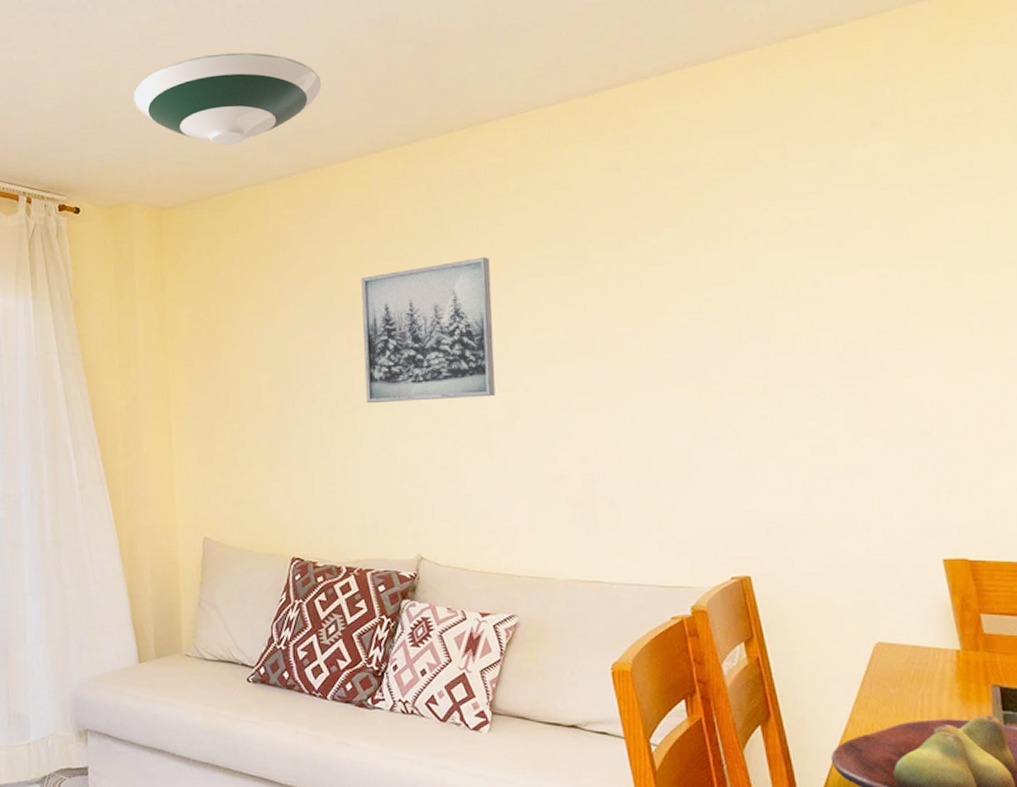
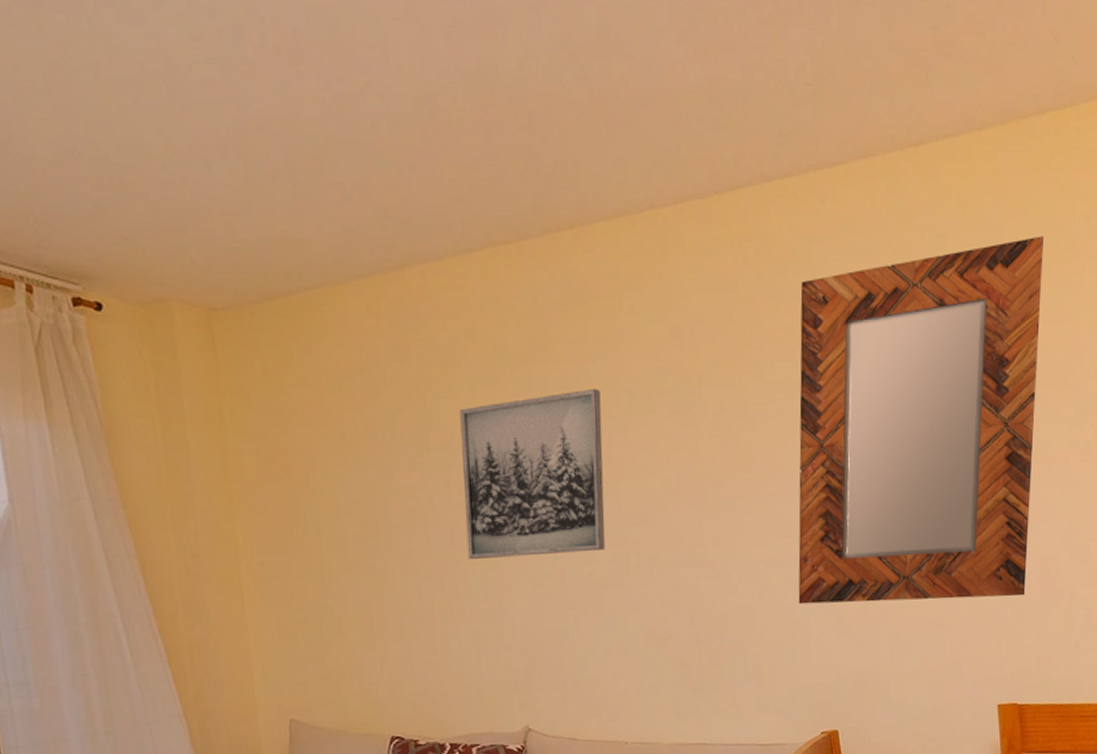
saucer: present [134,52,322,146] -> none [163,97,407,229]
home mirror: none [684,103,965,449] -> present [798,236,1043,604]

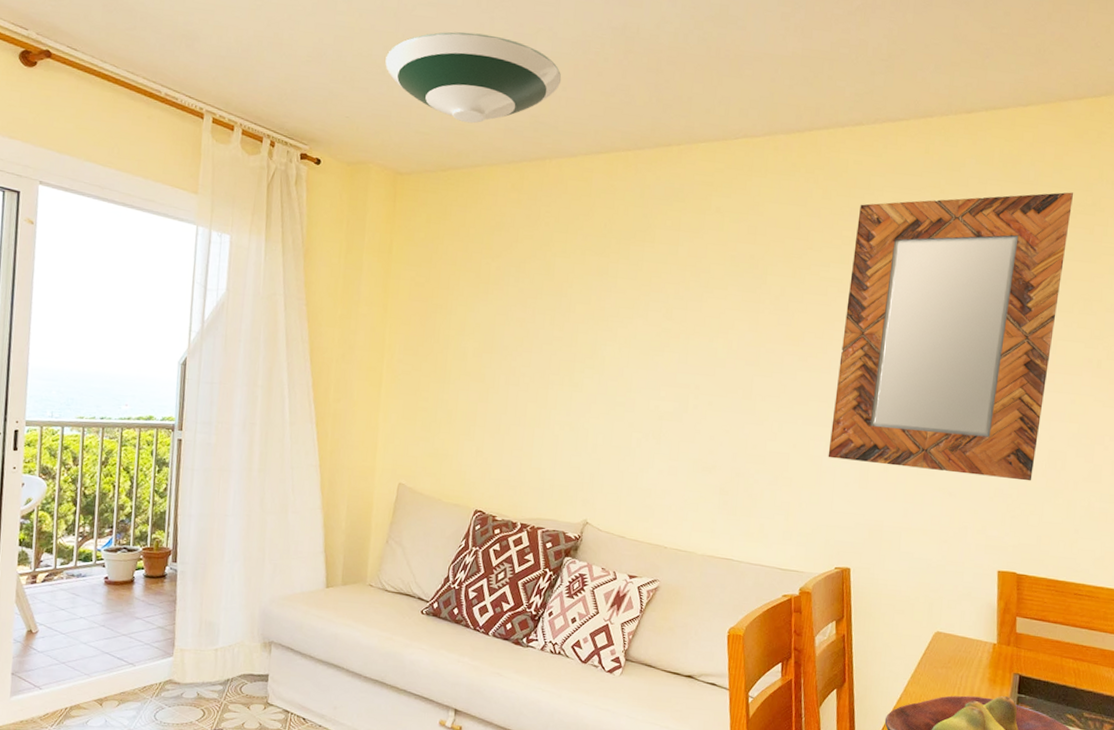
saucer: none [163,97,407,229] -> present [385,32,562,124]
wall art: present [460,388,605,559] -> none [559,264,684,390]

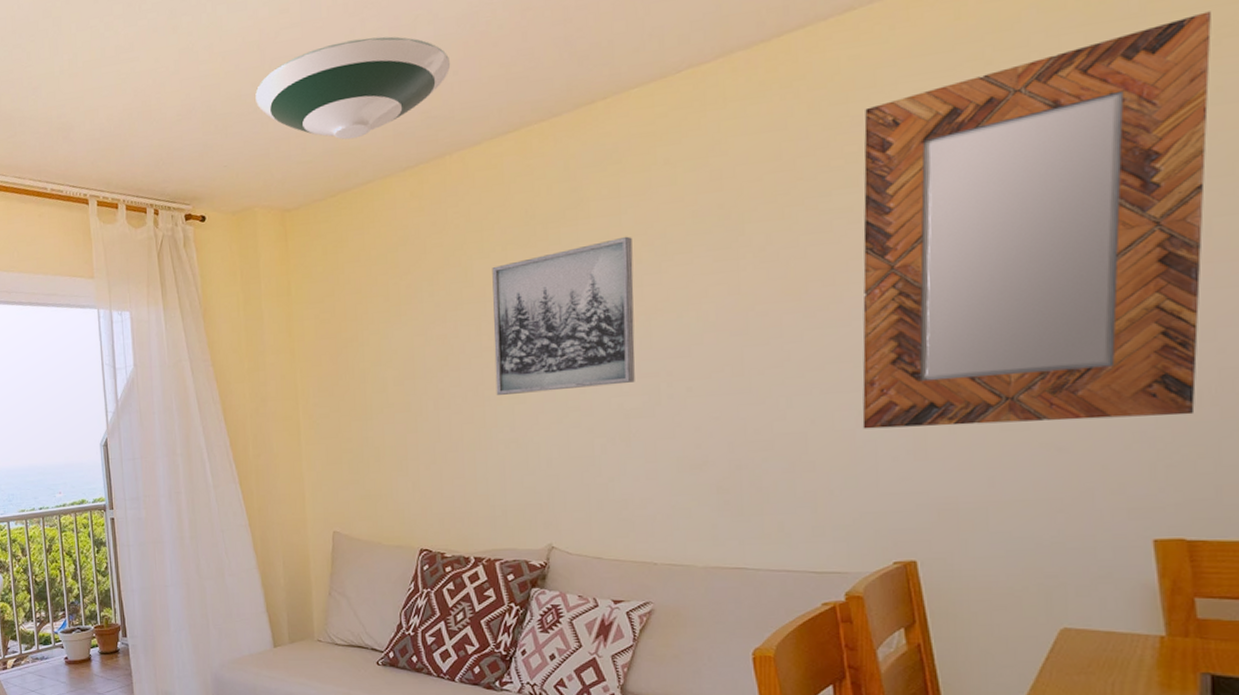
wall art: none [559,264,684,390] -> present [492,236,635,395]

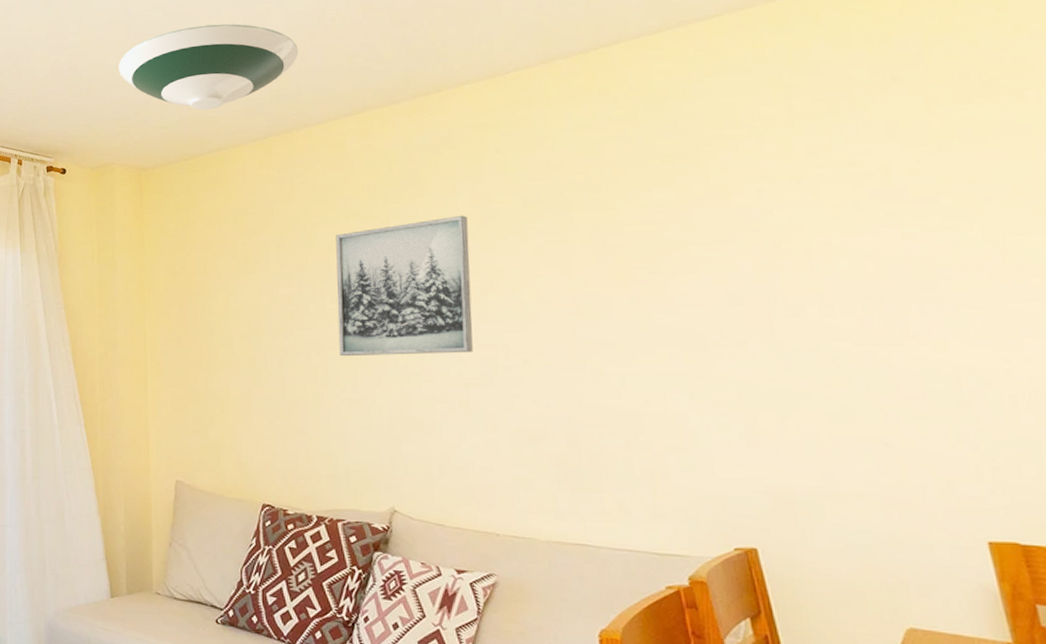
home mirror: present [862,11,1211,429] -> none [677,56,1012,420]

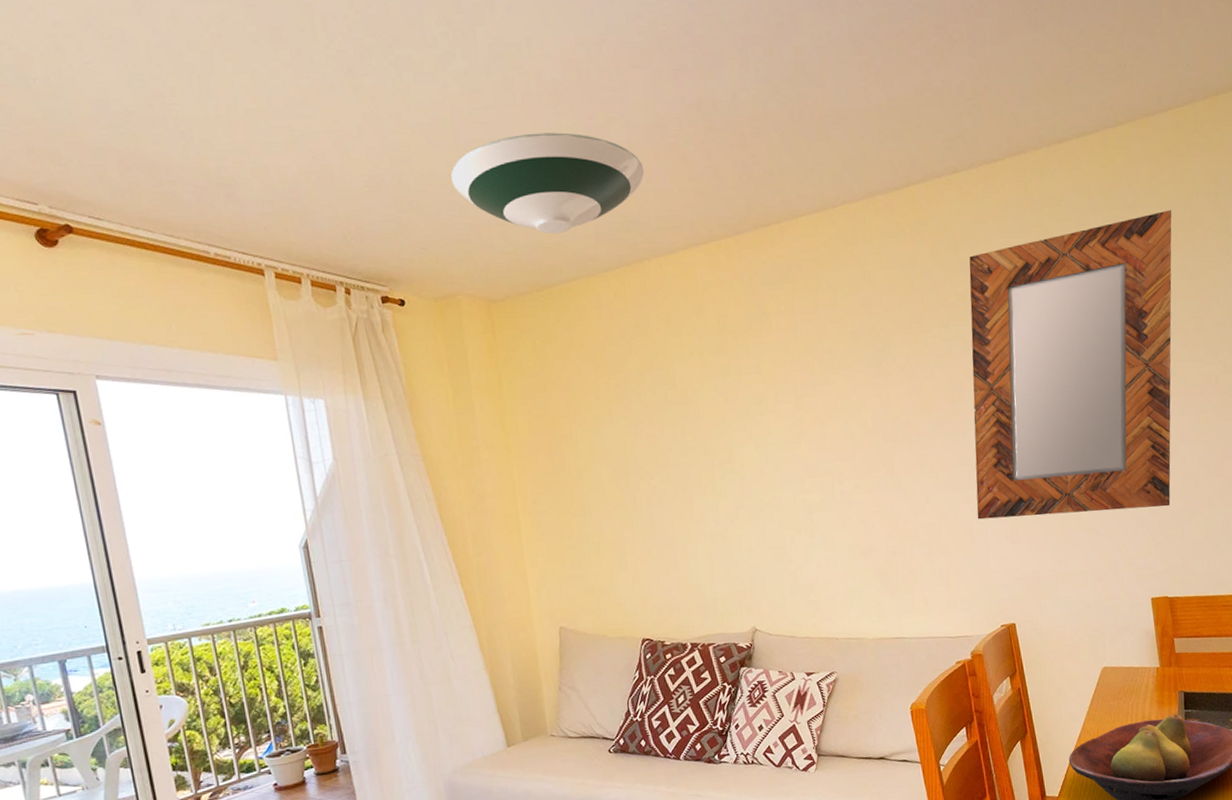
wall art: present [336,215,473,356] -> none [692,350,814,492]
home mirror: none [677,56,1012,420] -> present [969,210,1172,520]

